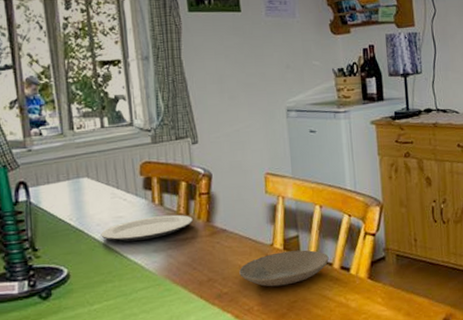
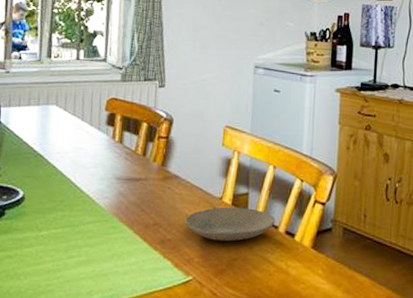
plate: present [101,214,193,242] -> none [59,152,148,175]

